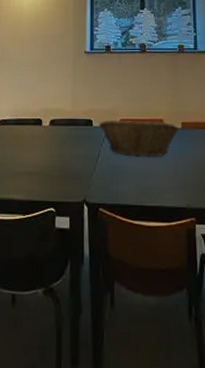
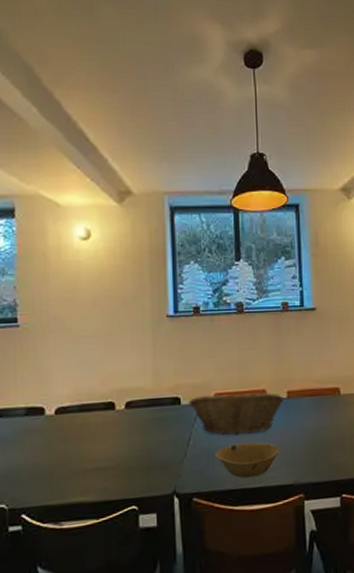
bowl: none [118,164,175,197] -> present [215,442,281,479]

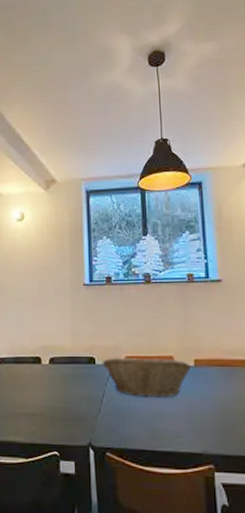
bowl: present [215,442,281,479] -> none [126,406,189,441]

